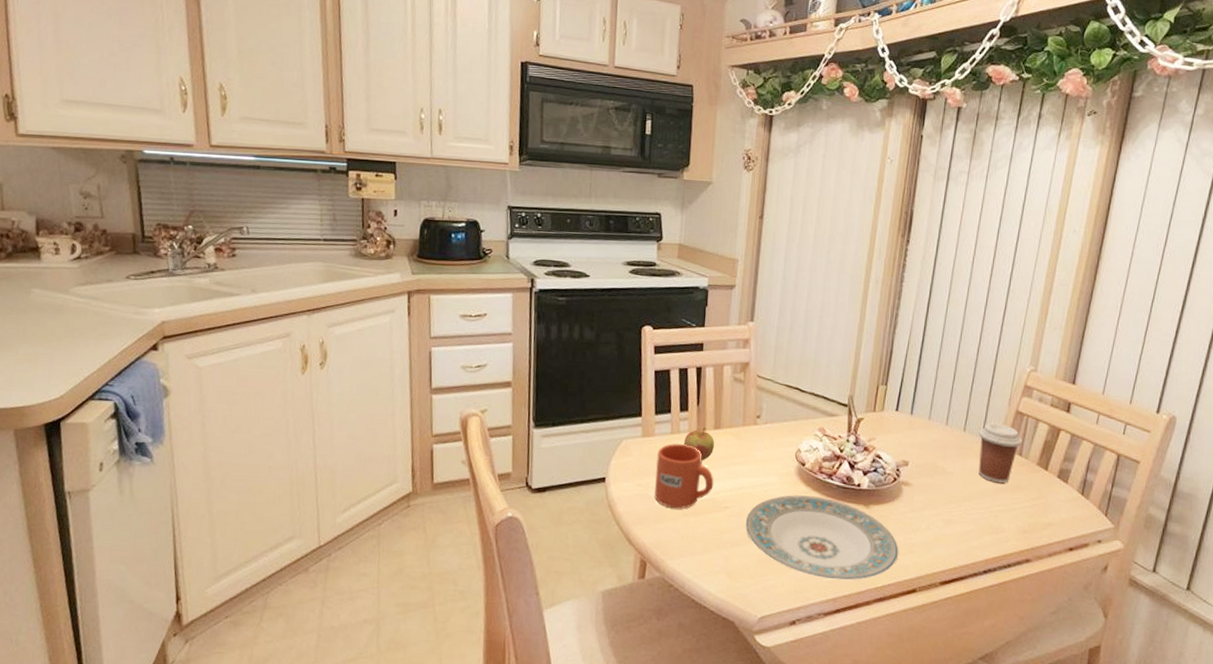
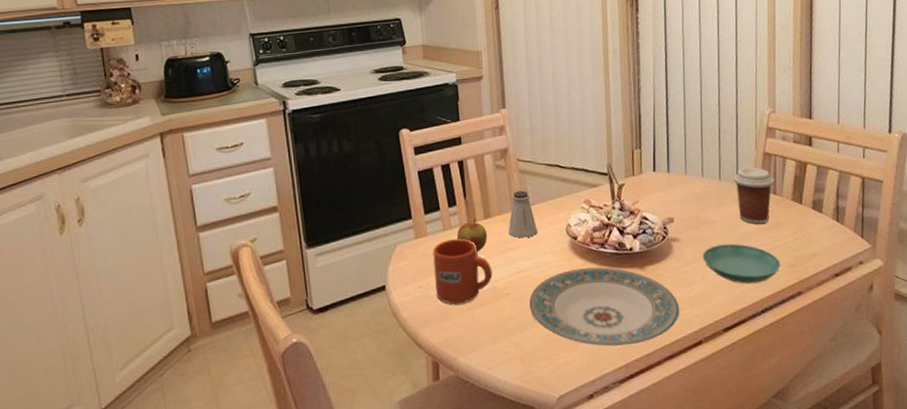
saltshaker: none [736,407,766,455] -> present [508,190,538,238]
saucer: none [931,496,1013,543] -> present [702,243,781,284]

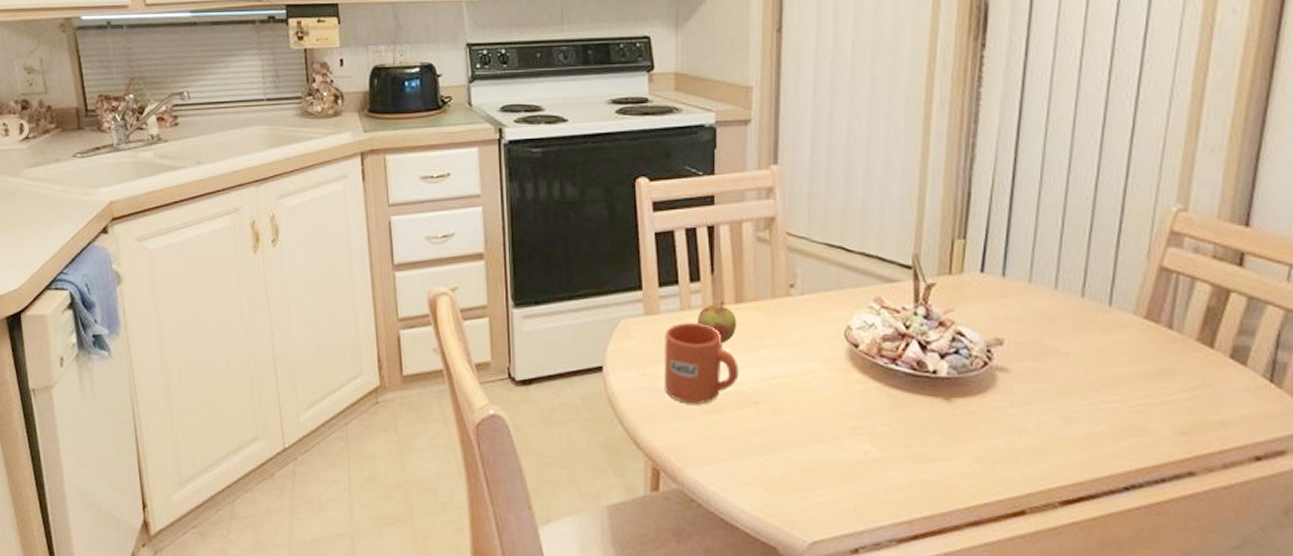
saltshaker: present [508,190,538,238] -> none [765,273,805,335]
plate: present [529,267,680,347] -> none [784,385,998,498]
saucer: present [702,243,781,284] -> none [1041,386,1166,449]
coffee cup: present [733,167,775,224] -> none [1104,284,1172,367]

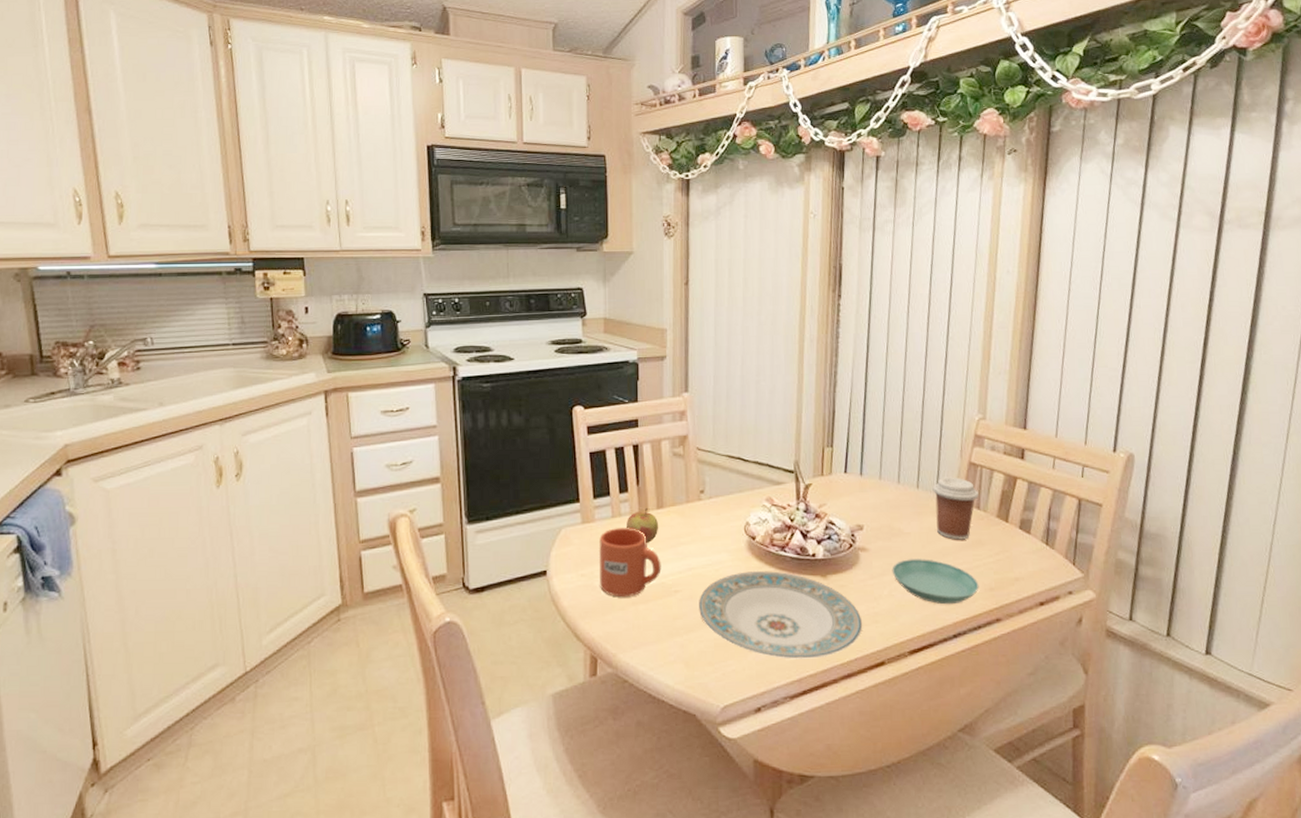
plate: none [784,385,998,498] -> present [699,571,863,659]
saucer: none [1041,386,1166,449] -> present [892,559,979,605]
coffee cup: none [1104,284,1172,367] -> present [932,477,979,540]

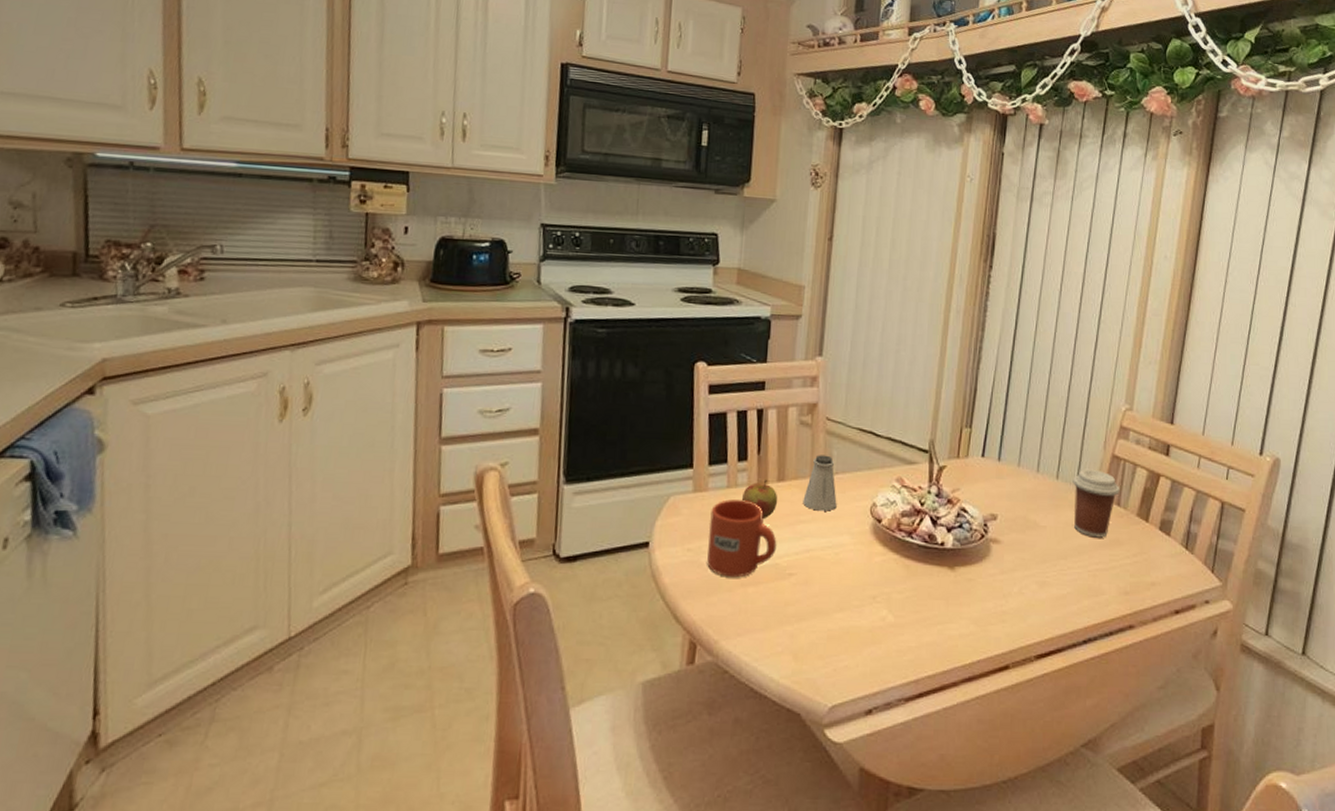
saltshaker: none [682,482,713,533] -> present [803,455,837,511]
plate: present [699,571,863,659] -> none [814,557,989,658]
saucer: present [892,559,979,605] -> none [1024,555,1114,607]

